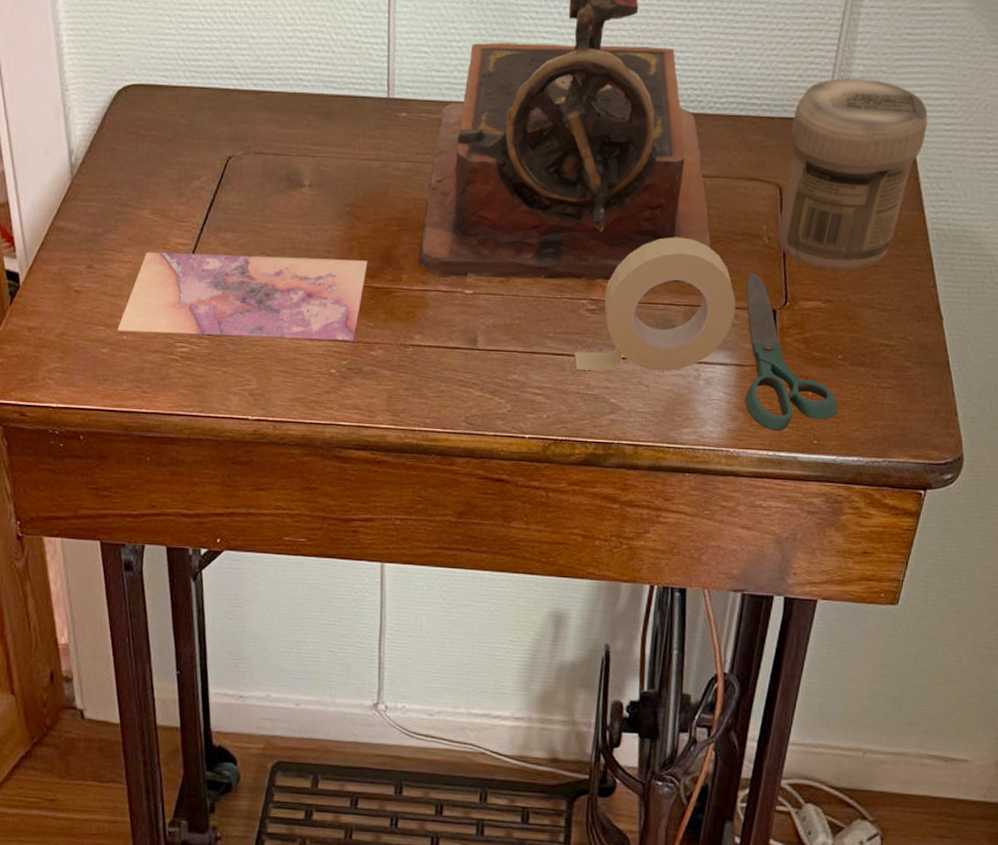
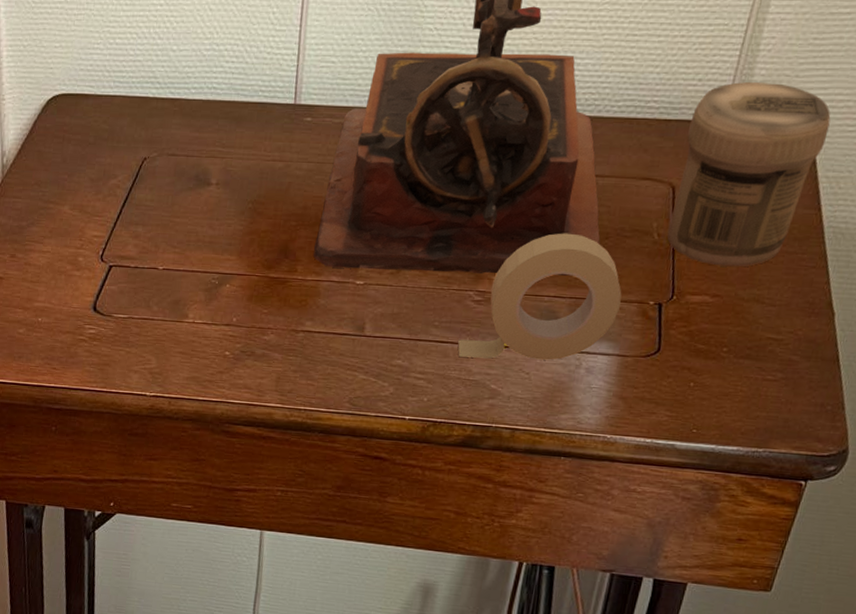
fabric swatch: present [117,252,368,340] -> none [33,243,267,326]
shears: present [744,272,838,432] -> none [624,267,720,420]

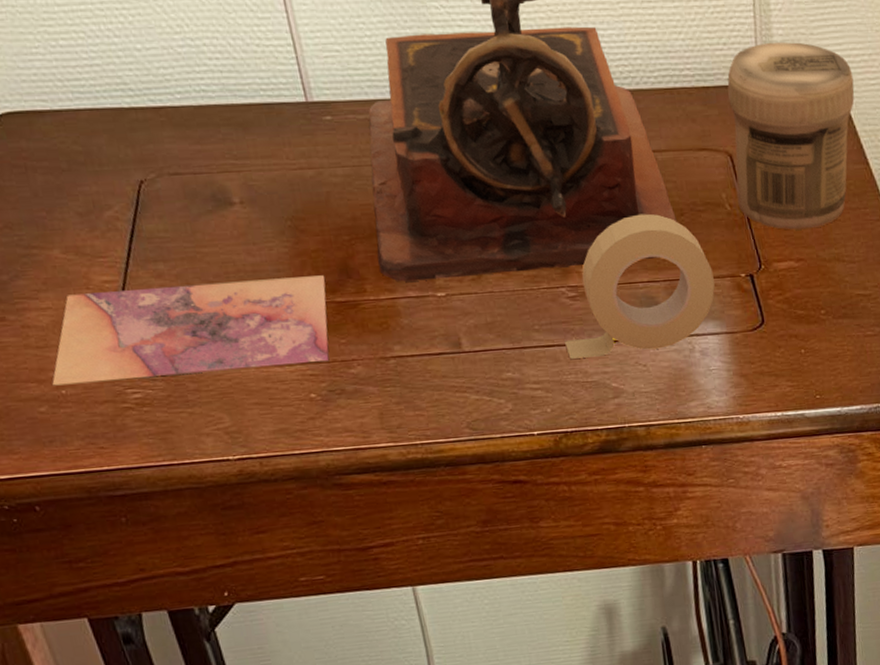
fabric swatch: none [33,243,267,326] -> present [52,275,329,386]

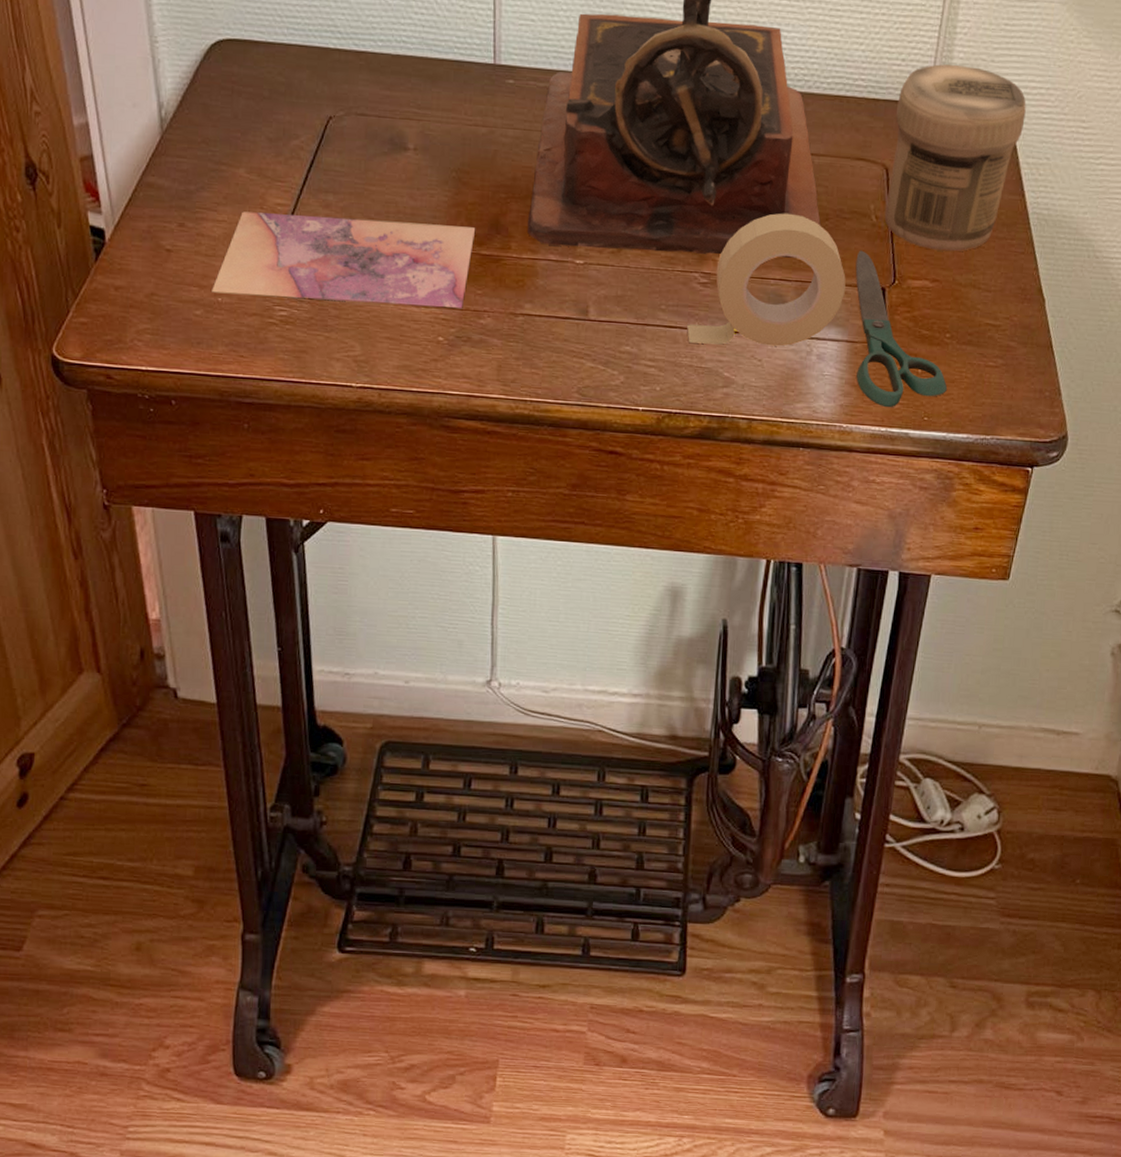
shears: none [718,240,832,393] -> present [855,250,947,408]

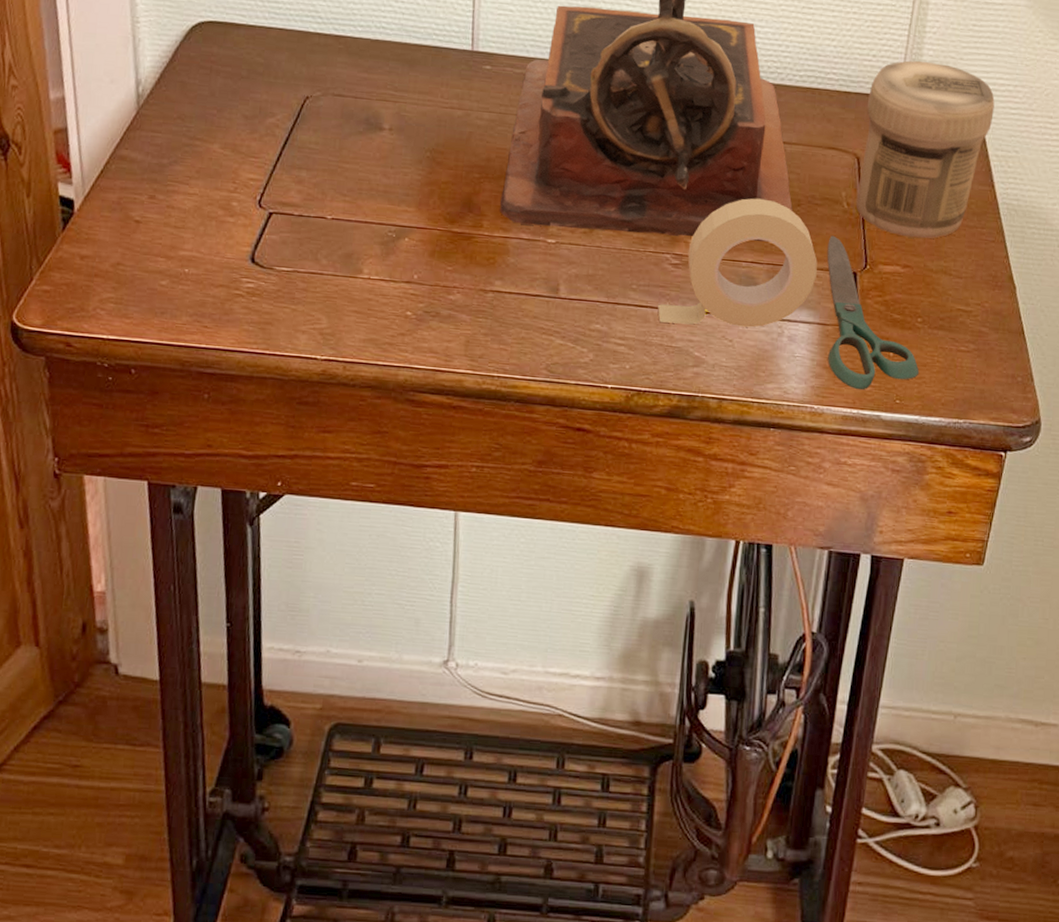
fabric swatch: present [212,211,476,308] -> none [179,185,449,284]

